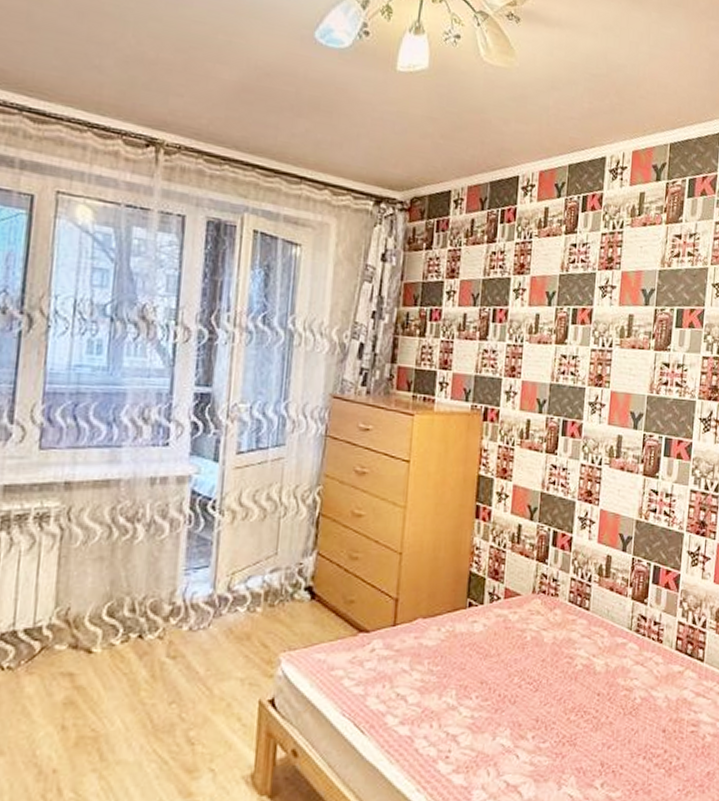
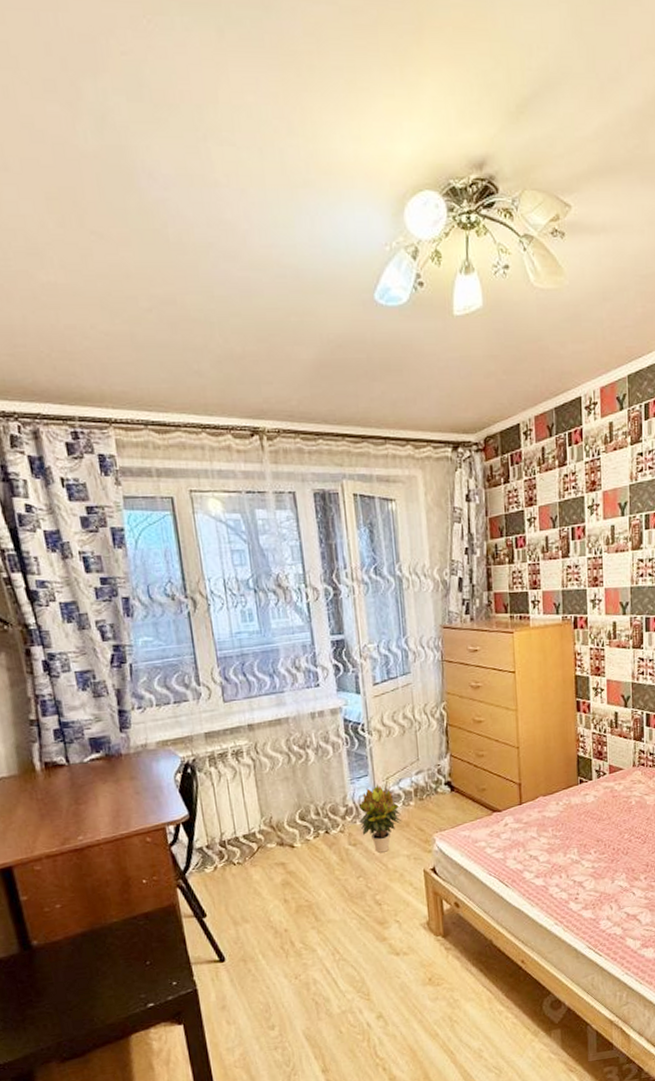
potted plant: none [185,580,243,672] -> present [358,785,403,853]

